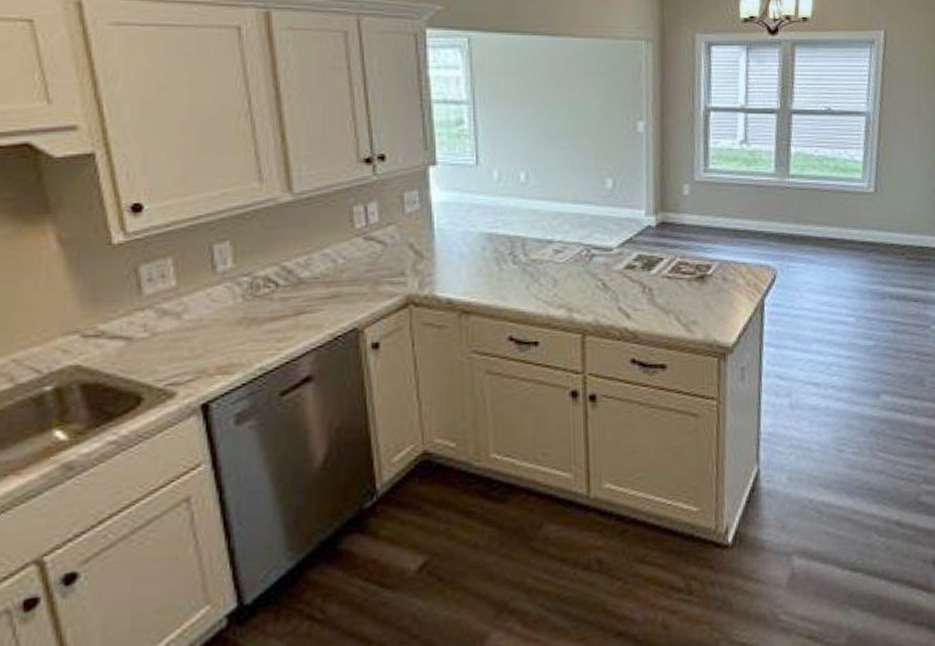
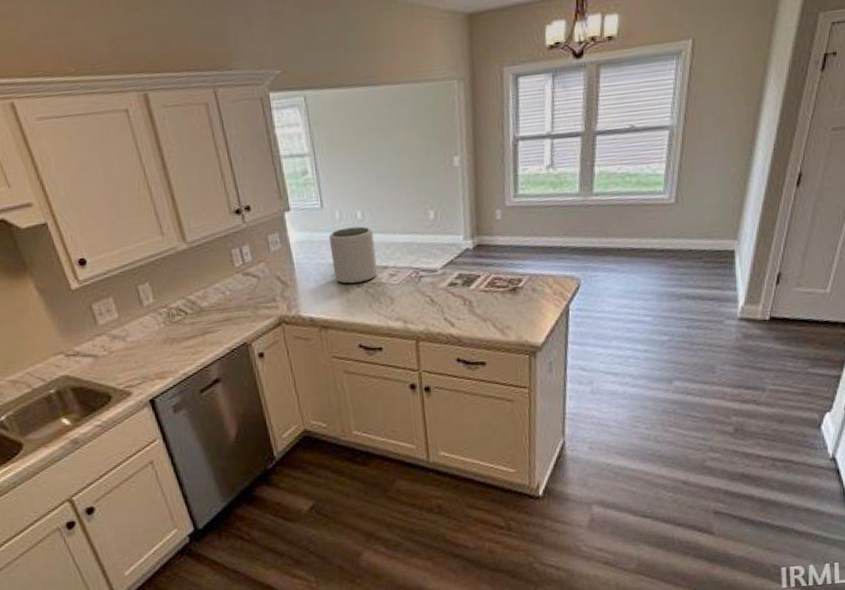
plant pot: none [482,190,540,259] -> present [328,226,378,284]

